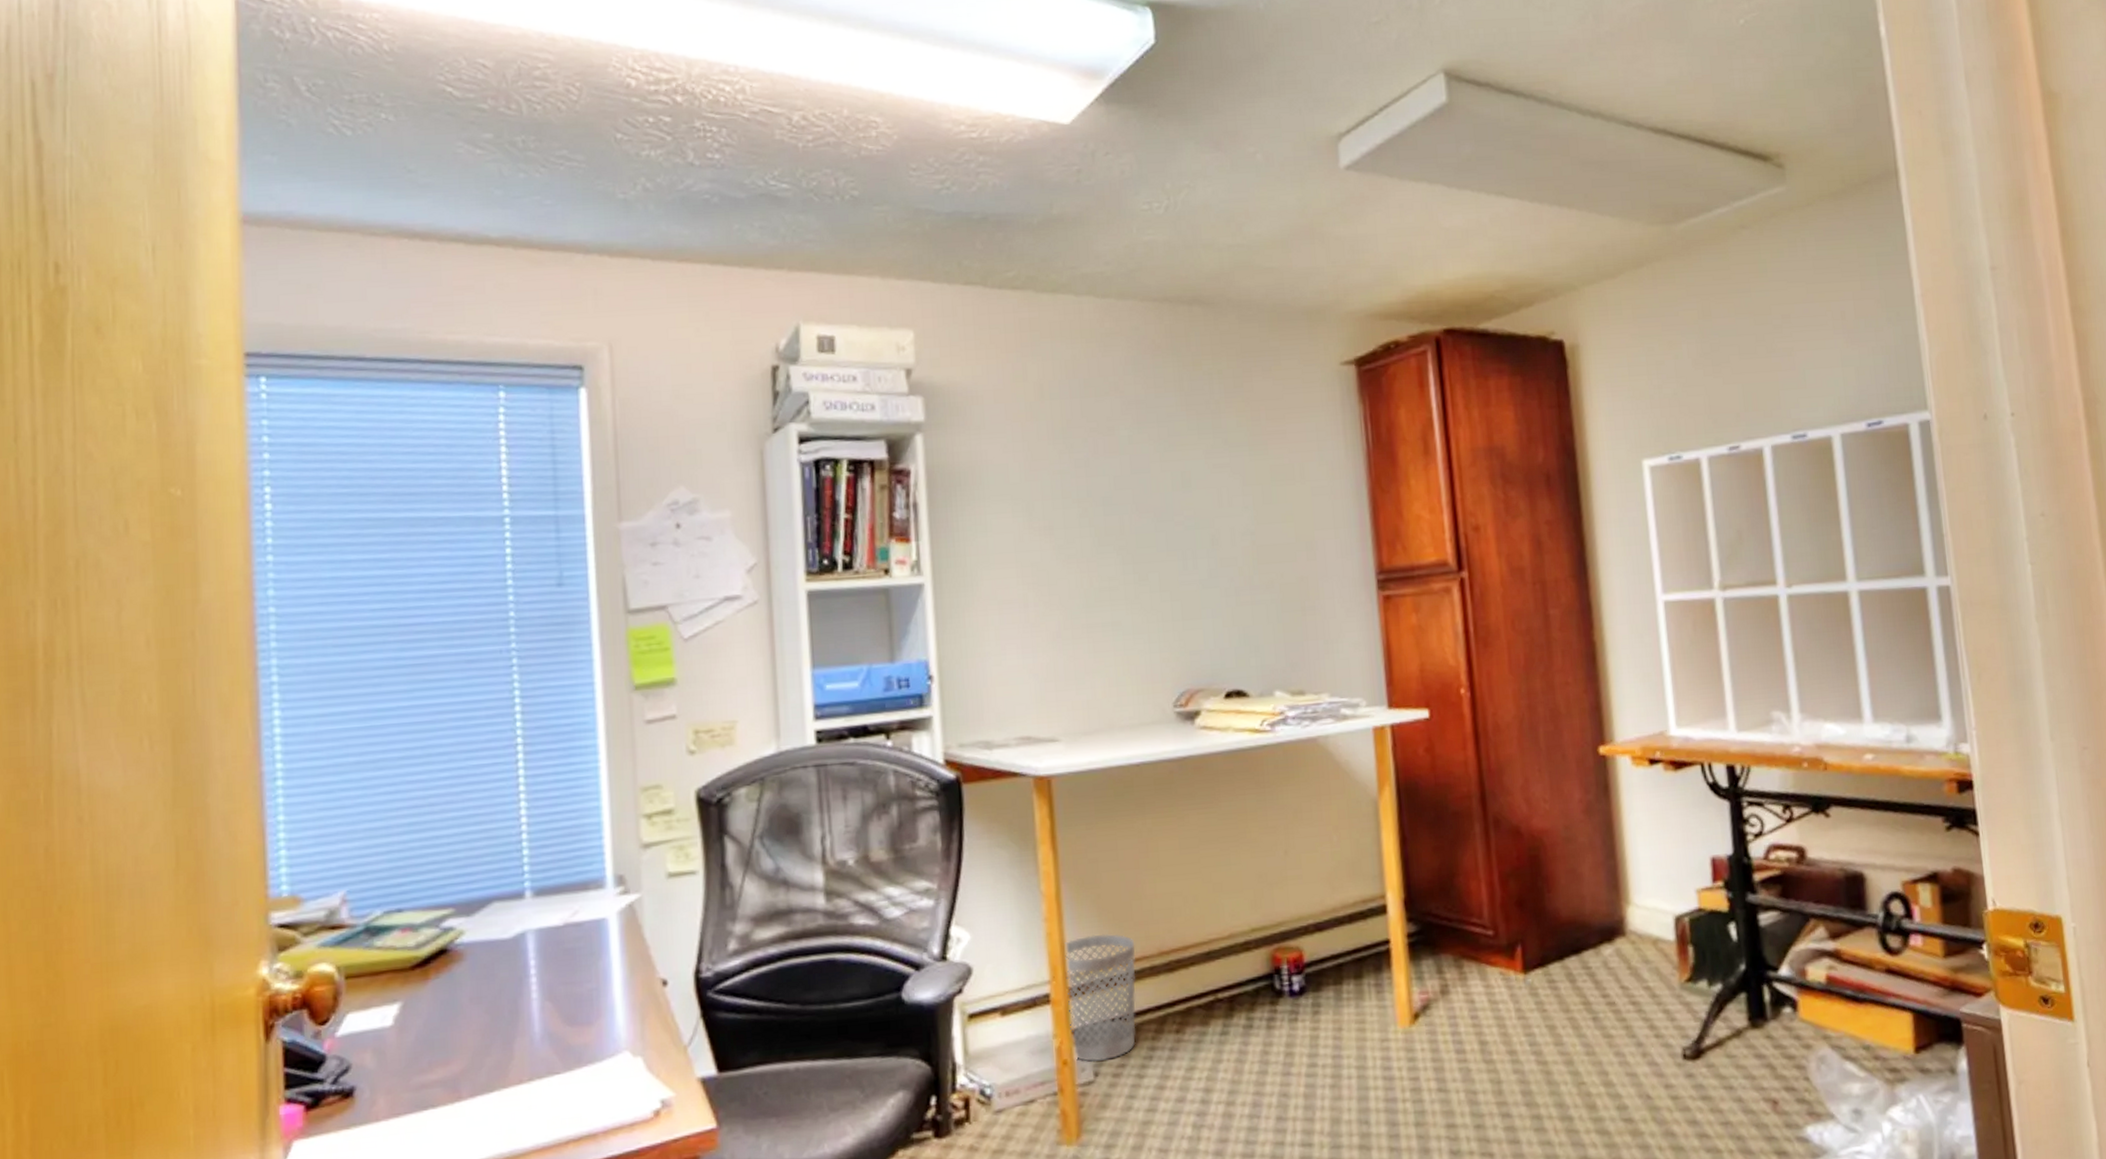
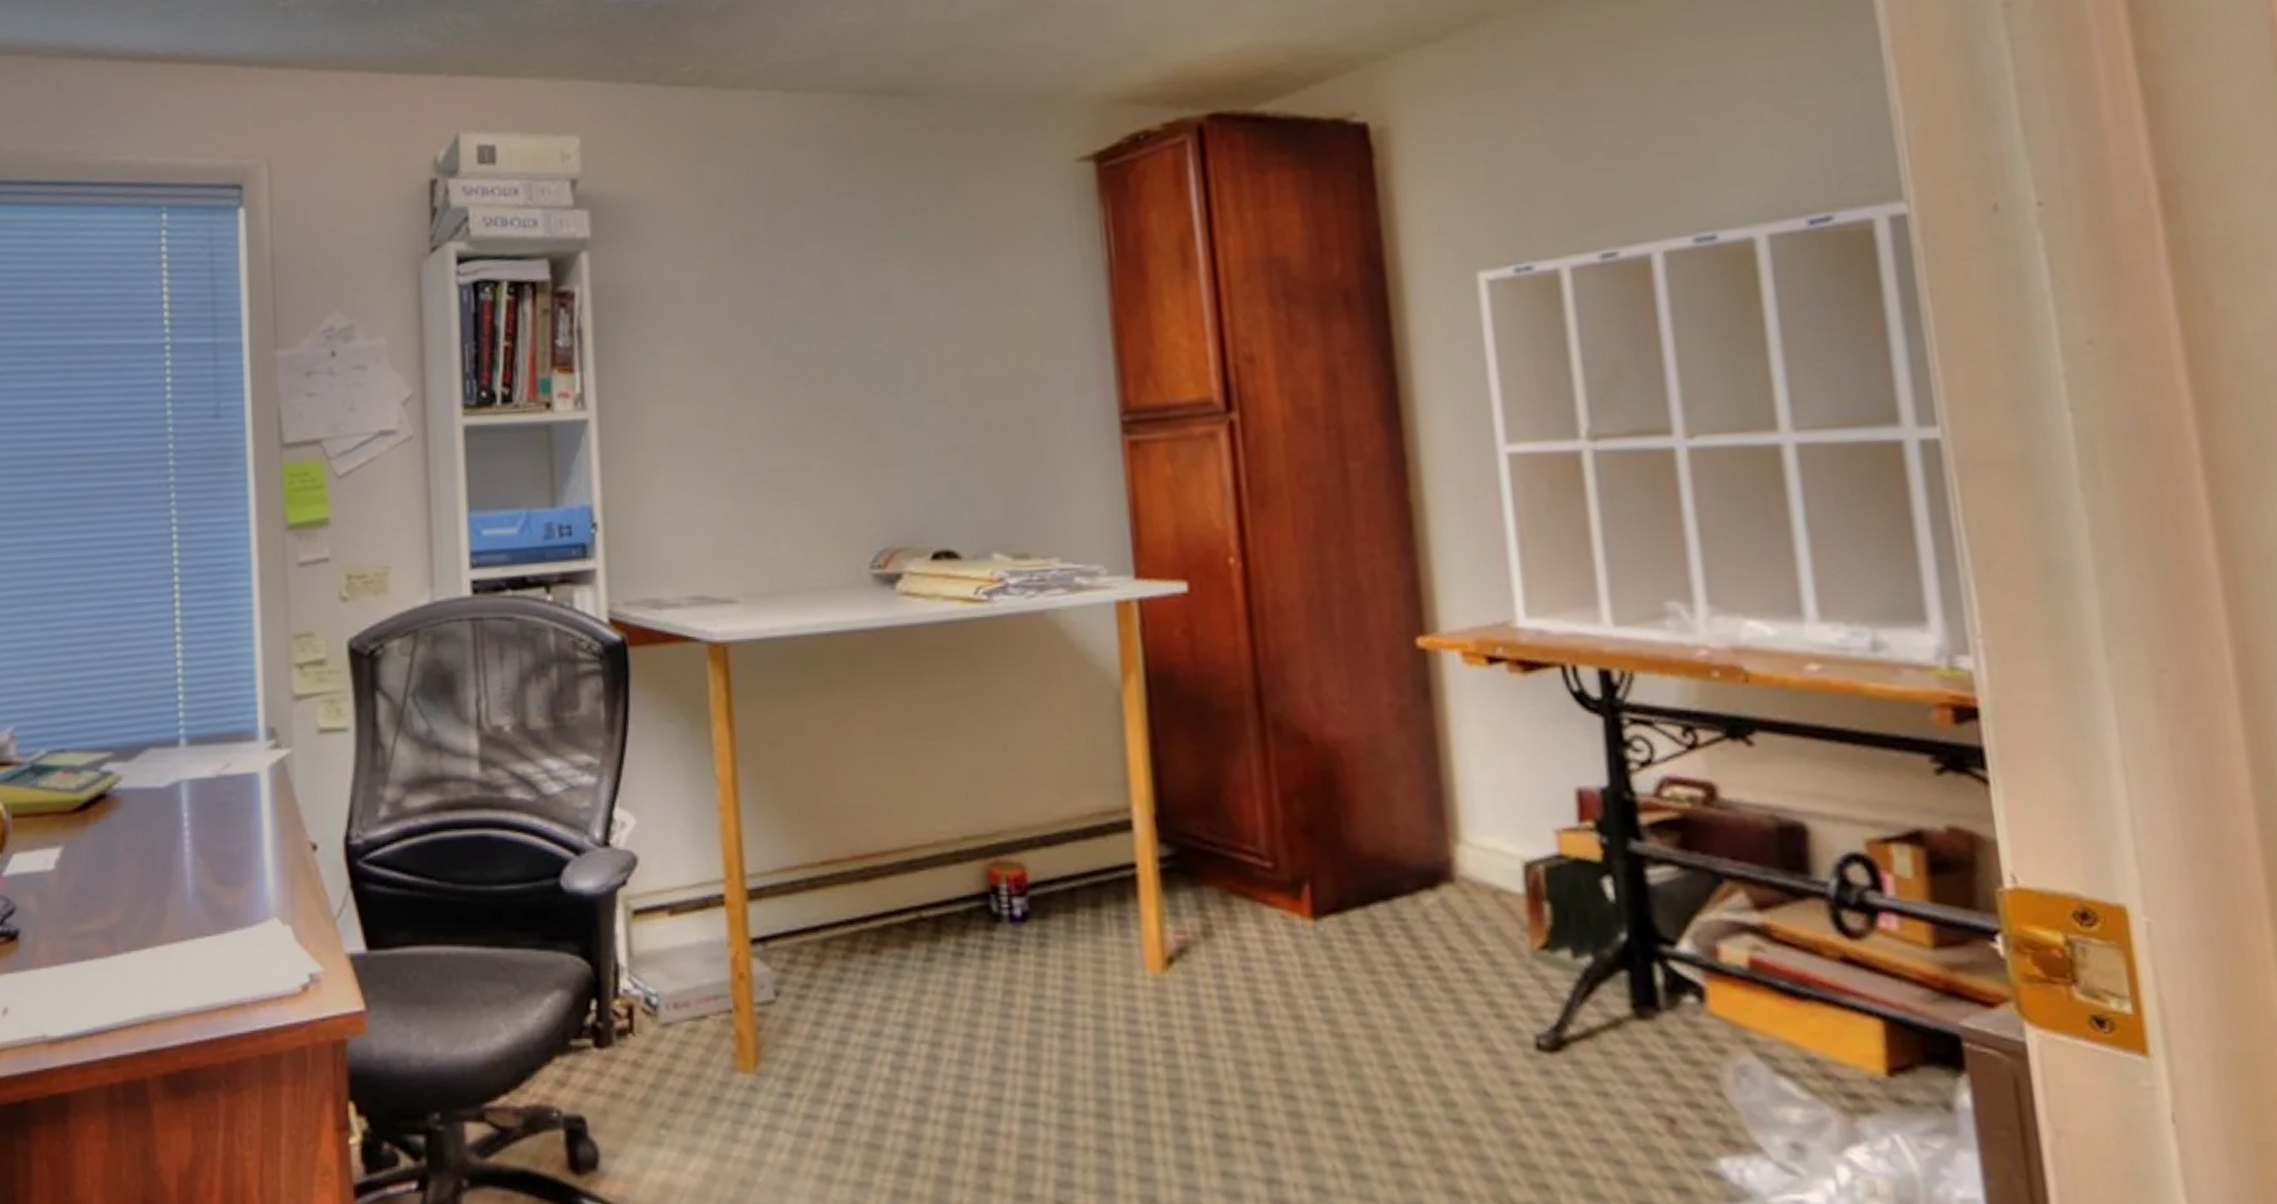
wastebasket: present [1064,933,1136,1062] -> none [741,829,824,979]

